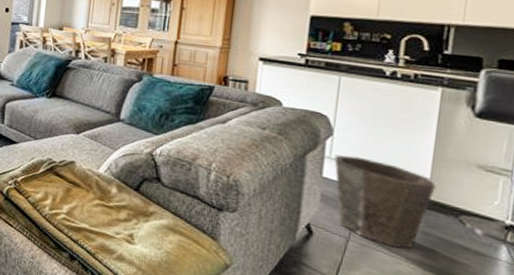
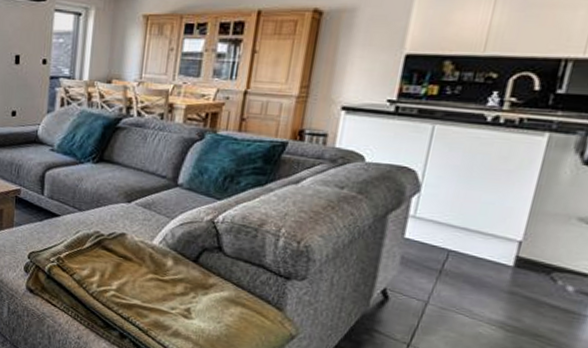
waste bin: present [334,154,436,249] -> none [418,213,530,310]

